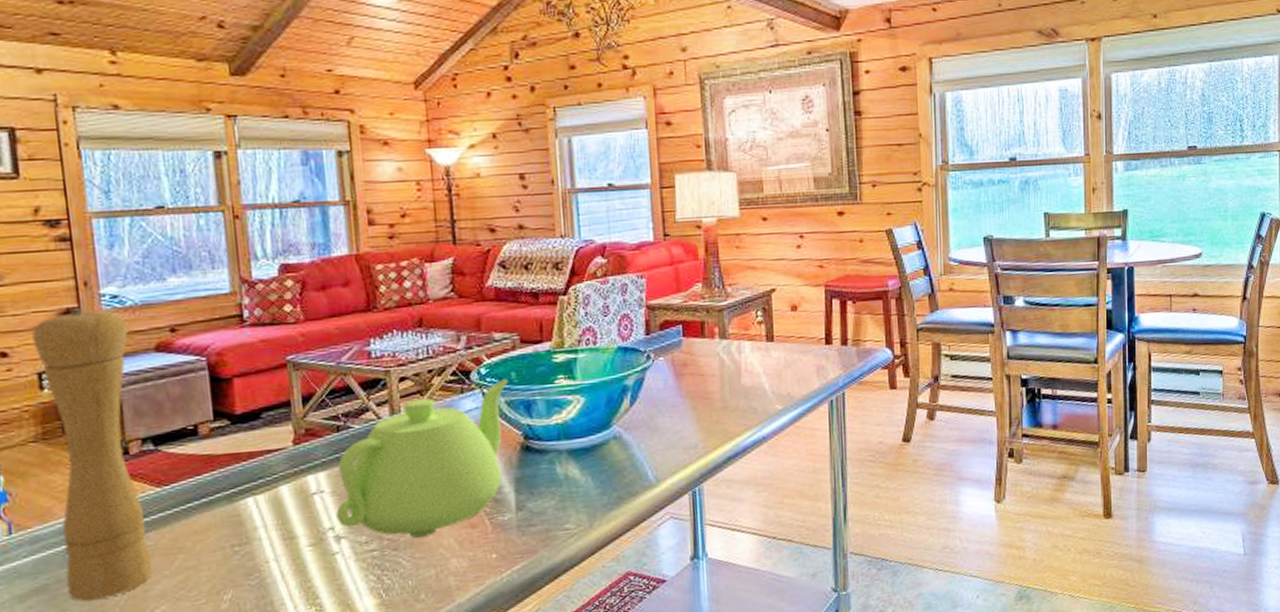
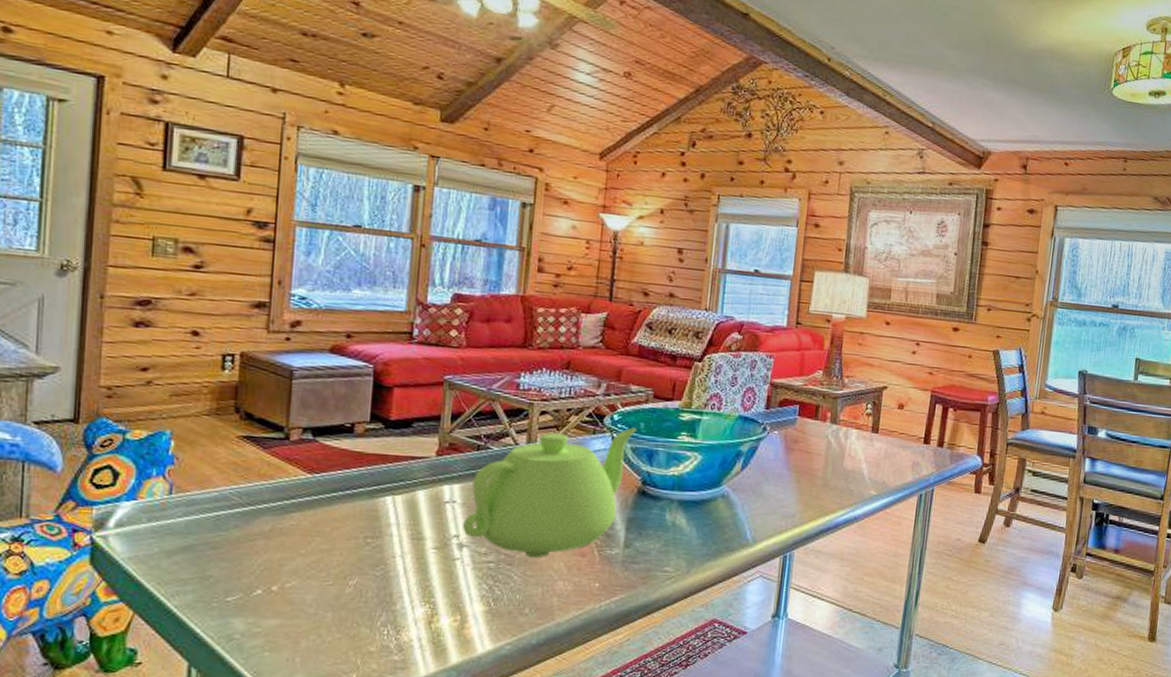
pepper mill: present [32,308,153,601] -> none [211,303,310,566]

